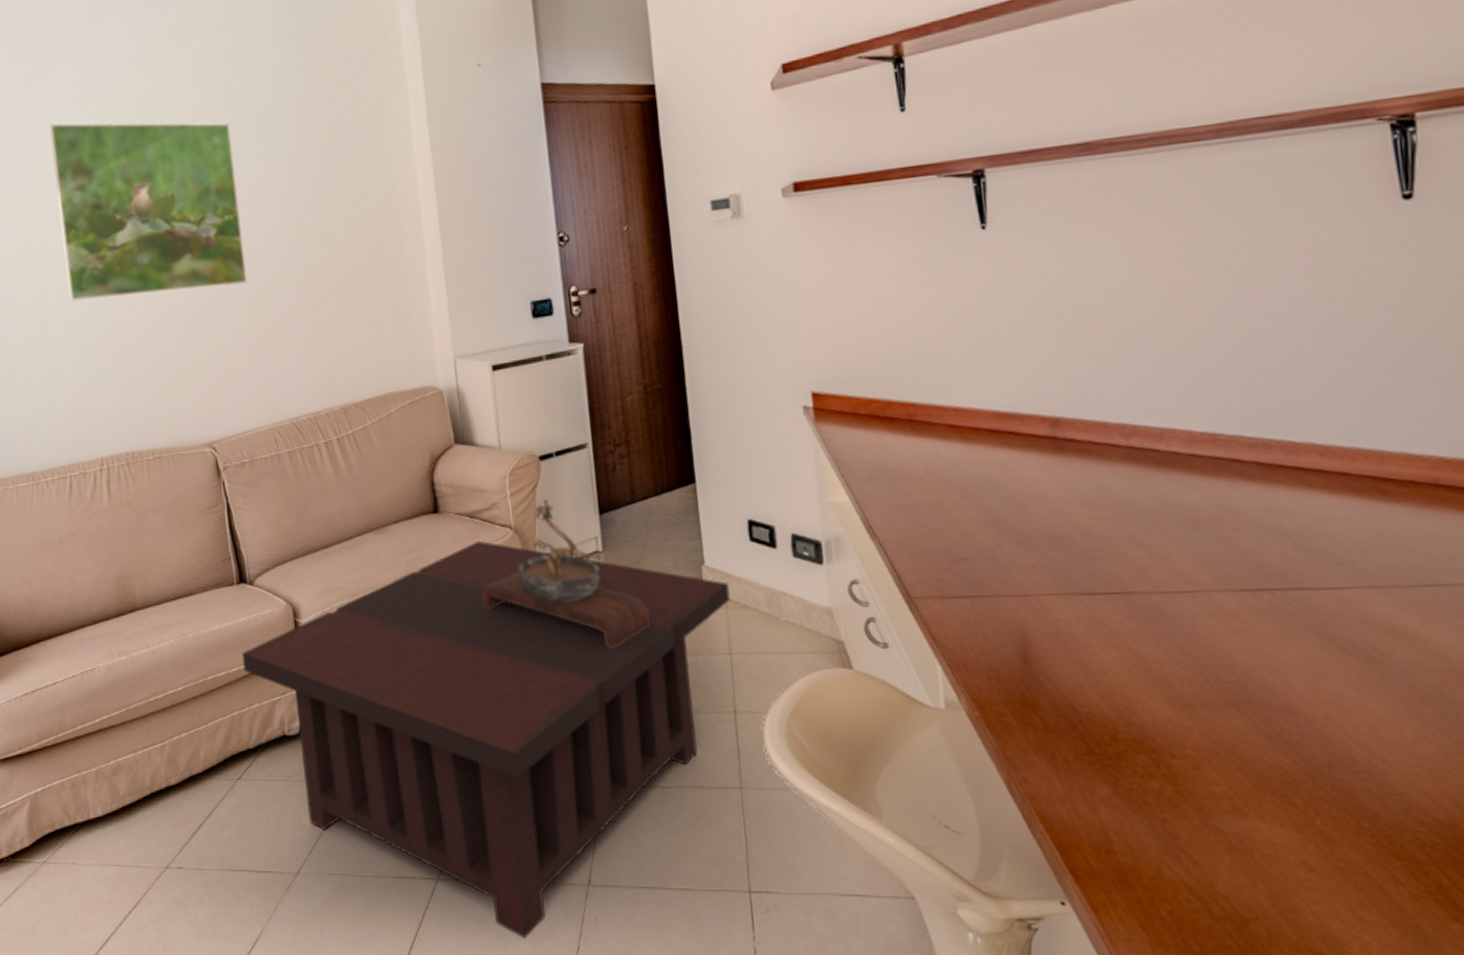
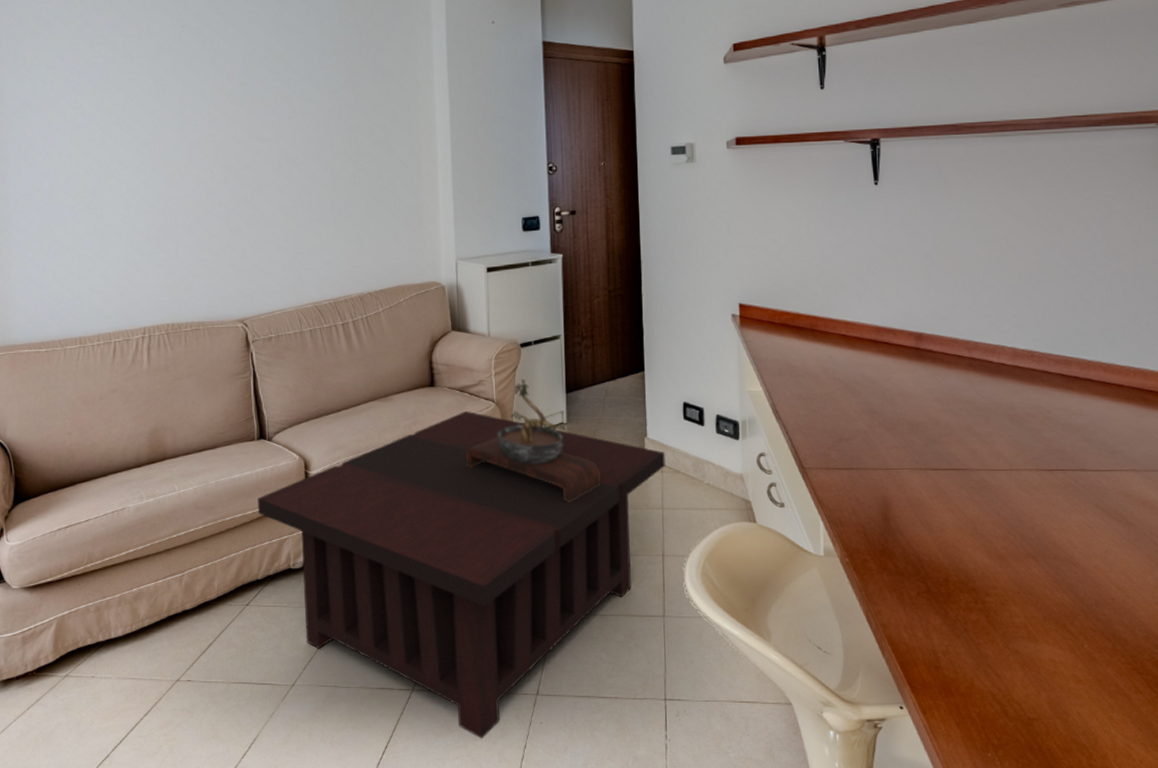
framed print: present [49,122,248,302] -> none [118,37,285,192]

